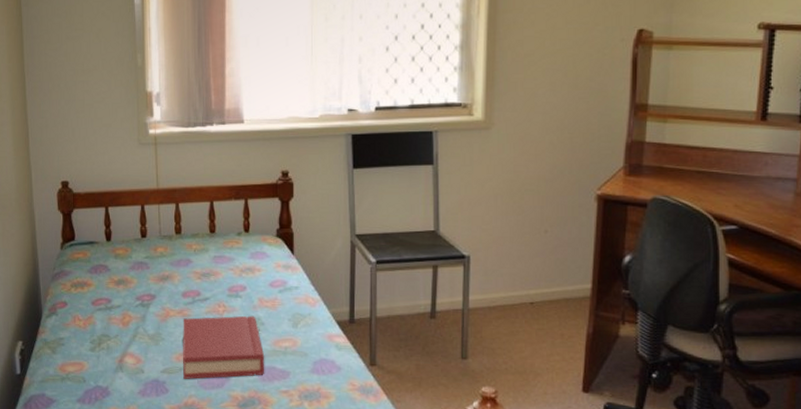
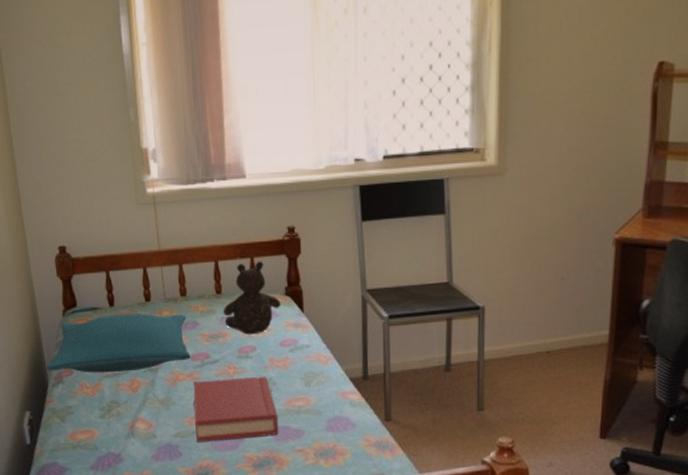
pillow: none [41,249,182,306] -> present [46,313,191,373]
stuffed bear: none [215,203,272,274] -> present [223,261,281,335]

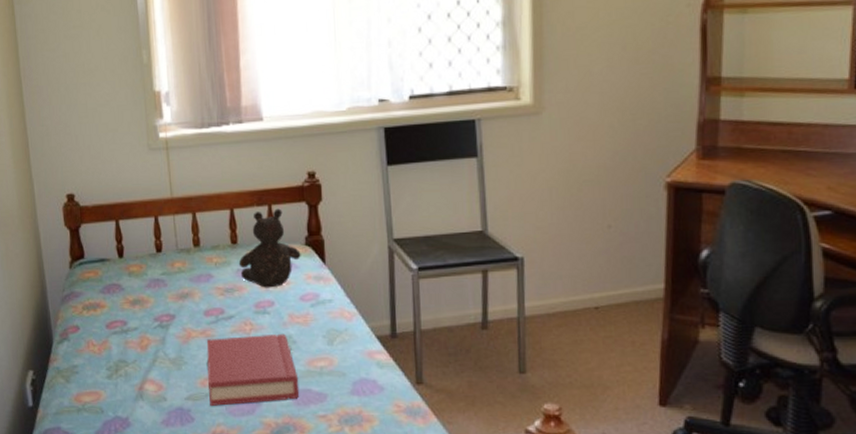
pillow: present [46,313,191,373] -> none [51,265,204,329]

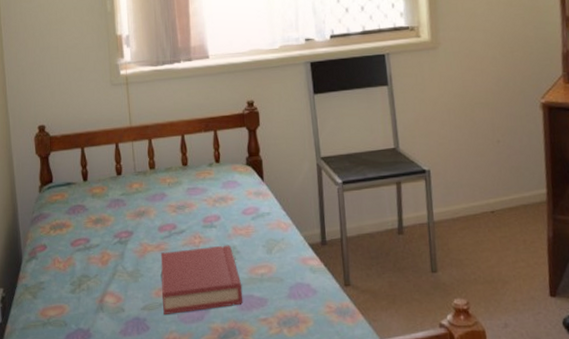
stuffed bear: present [238,208,301,288] -> none [189,133,243,204]

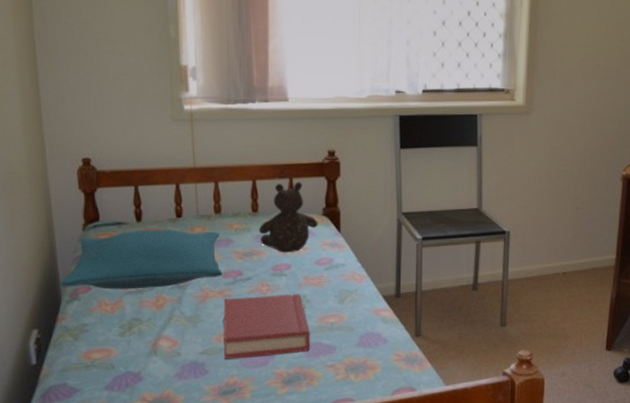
pillow: none [21,186,159,248] -> present [60,230,223,289]
stuffed bear: none [189,133,243,204] -> present [258,182,318,253]

